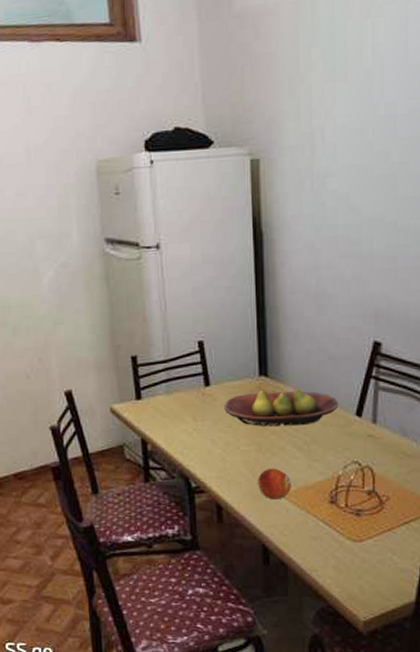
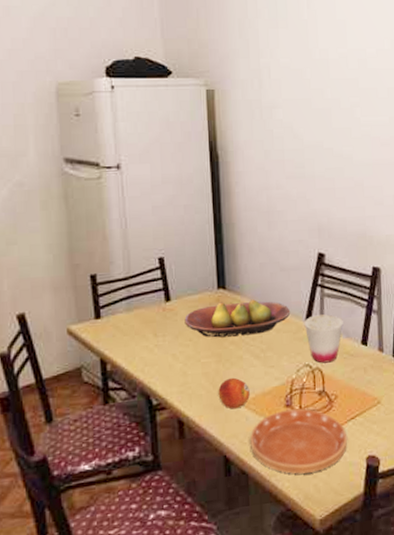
saucer: none [291,506,400,573] -> present [250,408,348,474]
cup: none [354,409,400,462] -> present [304,314,343,363]

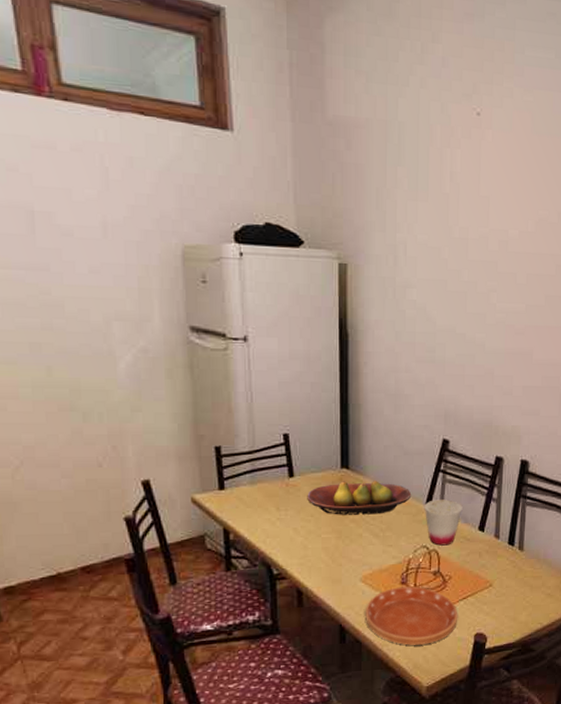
fruit: present [218,377,250,409] -> none [337,553,367,583]

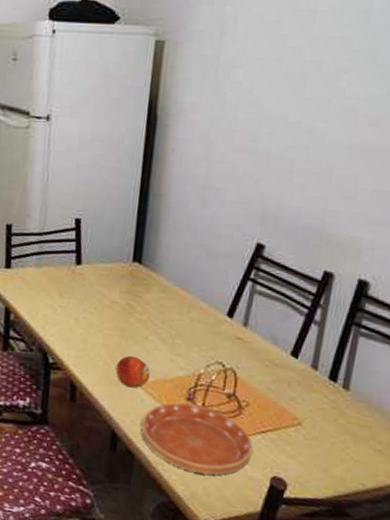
fruit bowl: present [307,481,412,515] -> none [92,276,211,318]
fruit: none [337,553,367,583] -> present [116,355,150,388]
cup: present [424,499,463,546] -> none [224,311,273,367]

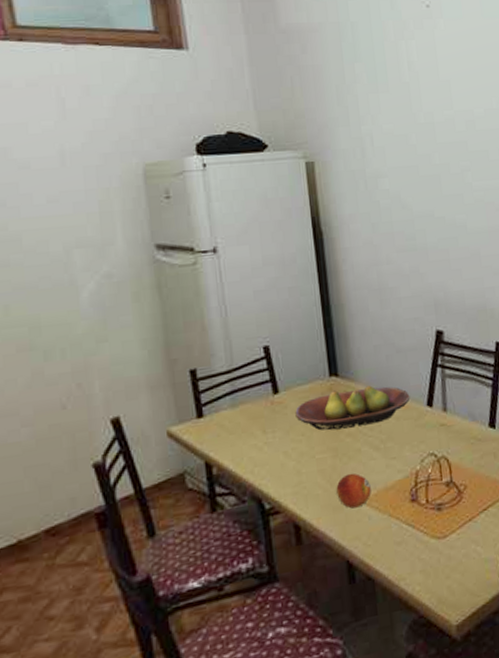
fruit bowl: none [92,276,211,318] -> present [295,385,410,431]
saucer: present [141,402,253,475] -> none [374,502,481,576]

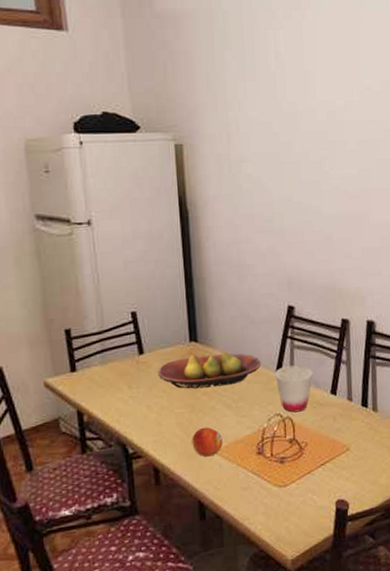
cup: none [425,397,468,451] -> present [274,365,313,413]

